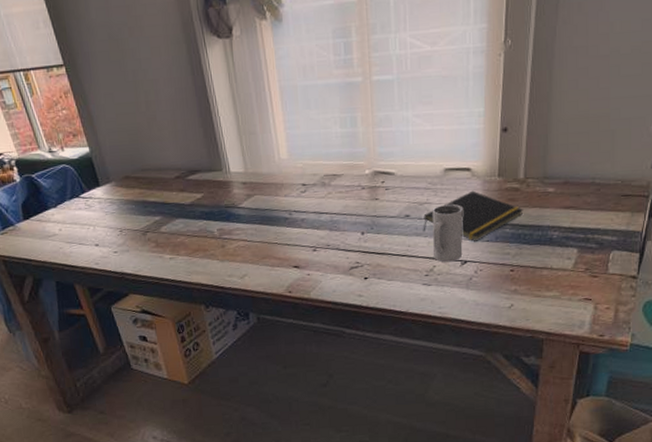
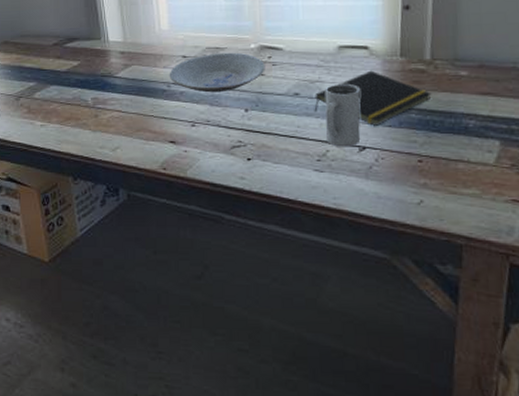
bowl: none [290,178,379,219] -> present [169,52,265,93]

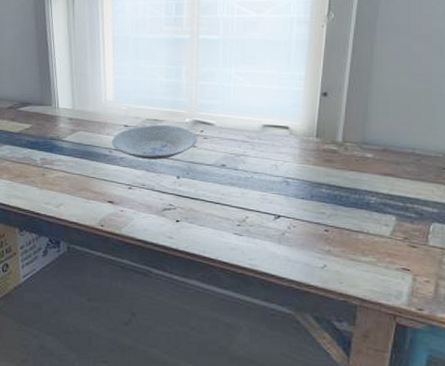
notepad: present [314,70,432,126] -> none [238,148,341,197]
mug: present [325,84,361,147] -> none [246,159,279,215]

